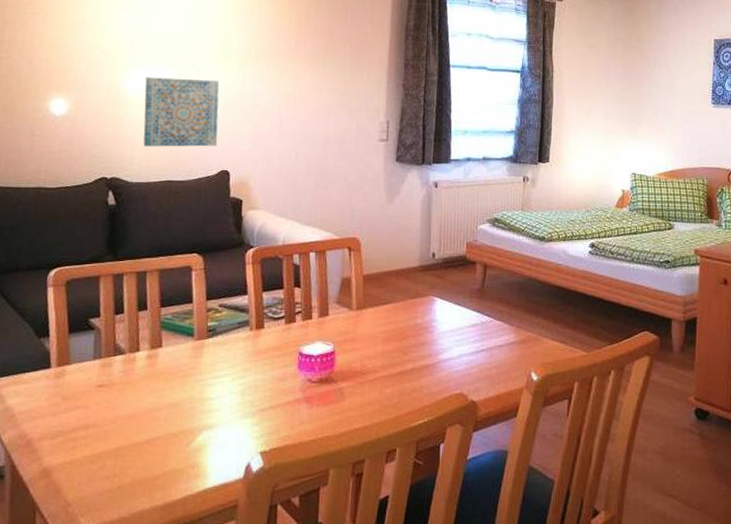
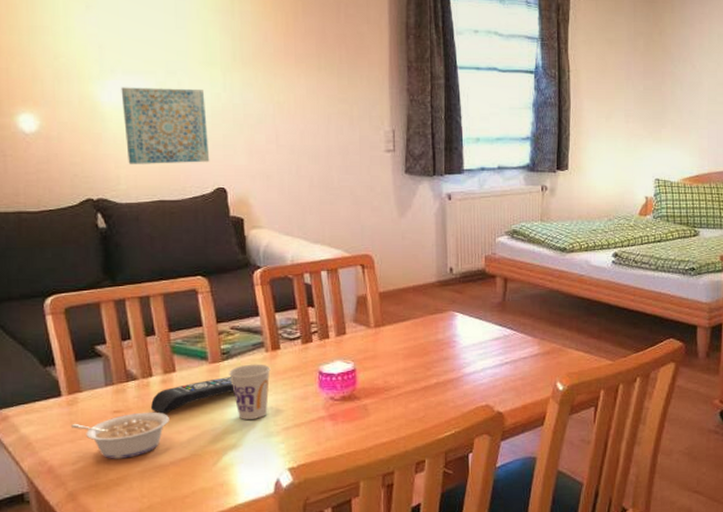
legume: none [54,387,150,435] -> present [70,412,169,459]
remote control: none [133,354,216,390] -> present [150,377,235,414]
cup: none [212,342,253,399] -> present [229,364,271,420]

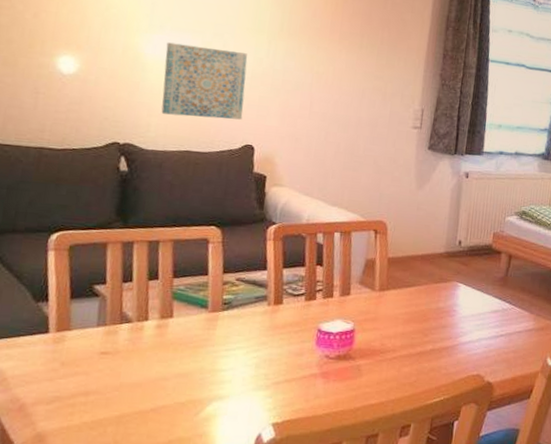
legume: present [70,412,169,459] -> none [52,355,158,402]
remote control: present [150,377,235,414] -> none [140,327,230,359]
cup: present [229,364,271,420] -> none [227,316,270,371]

